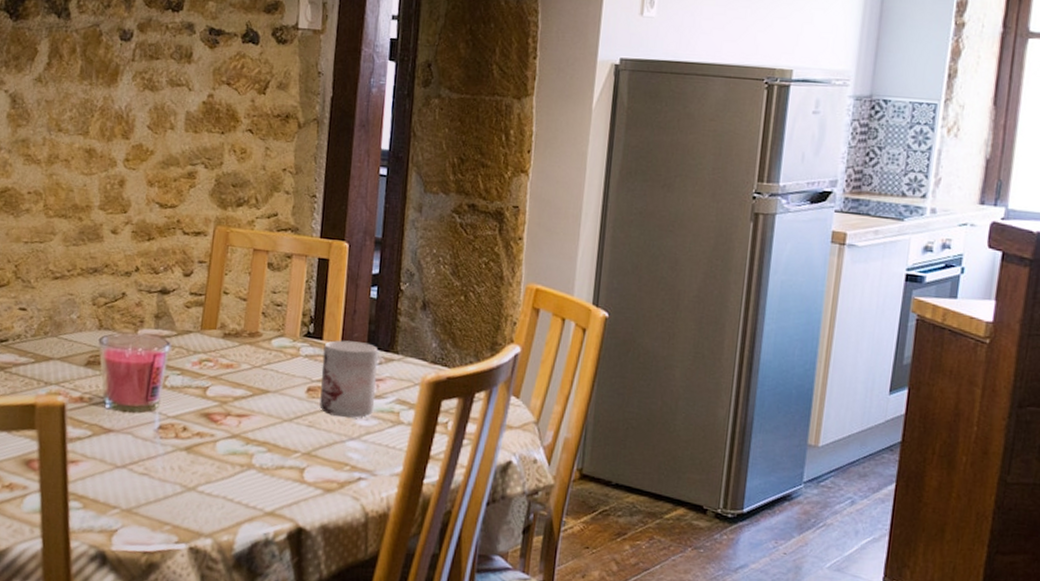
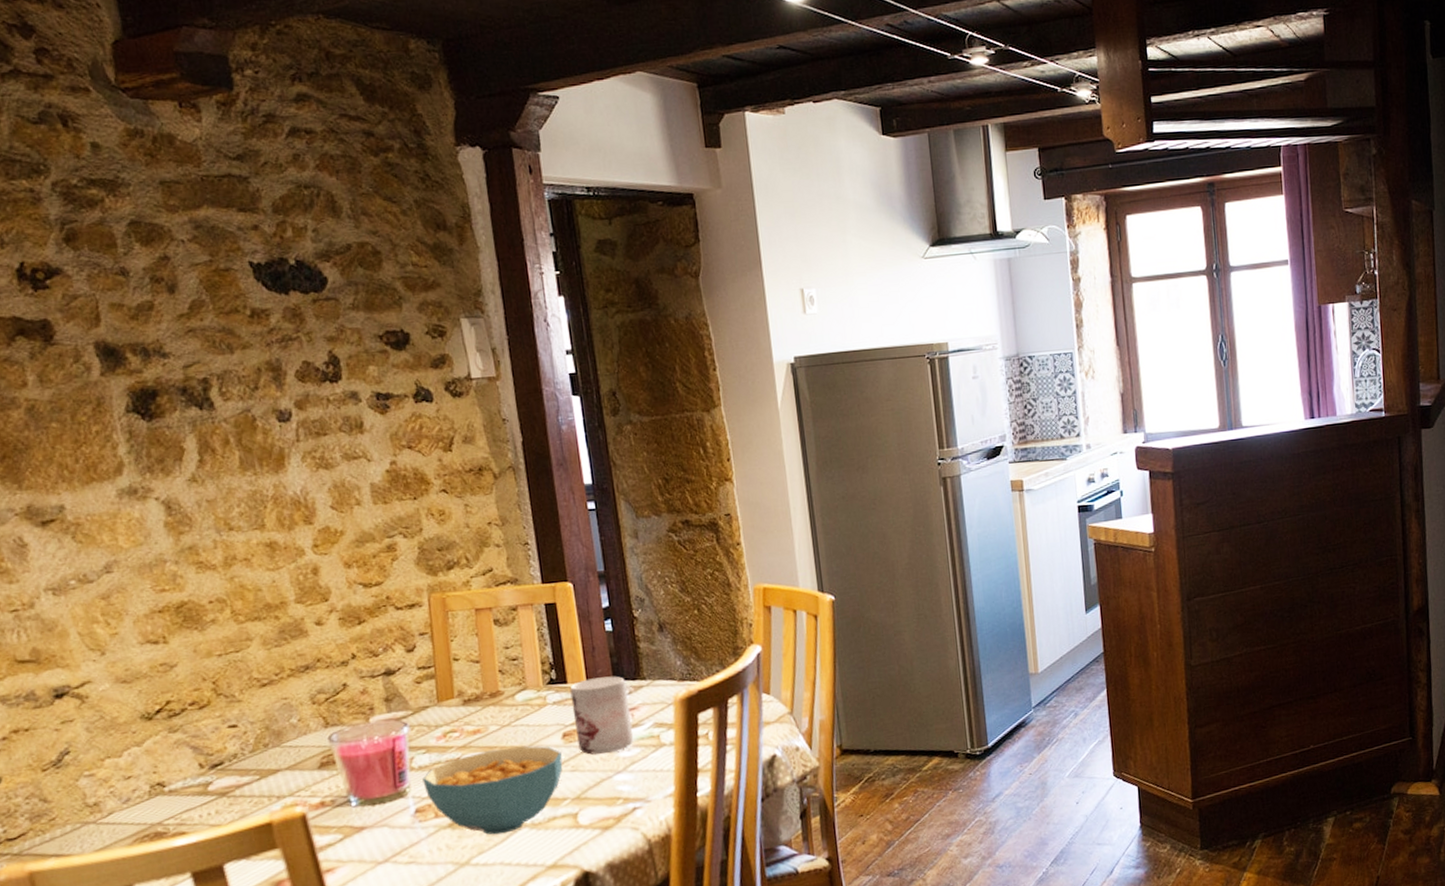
cereal bowl: none [171,386,302,470] -> present [422,746,563,835]

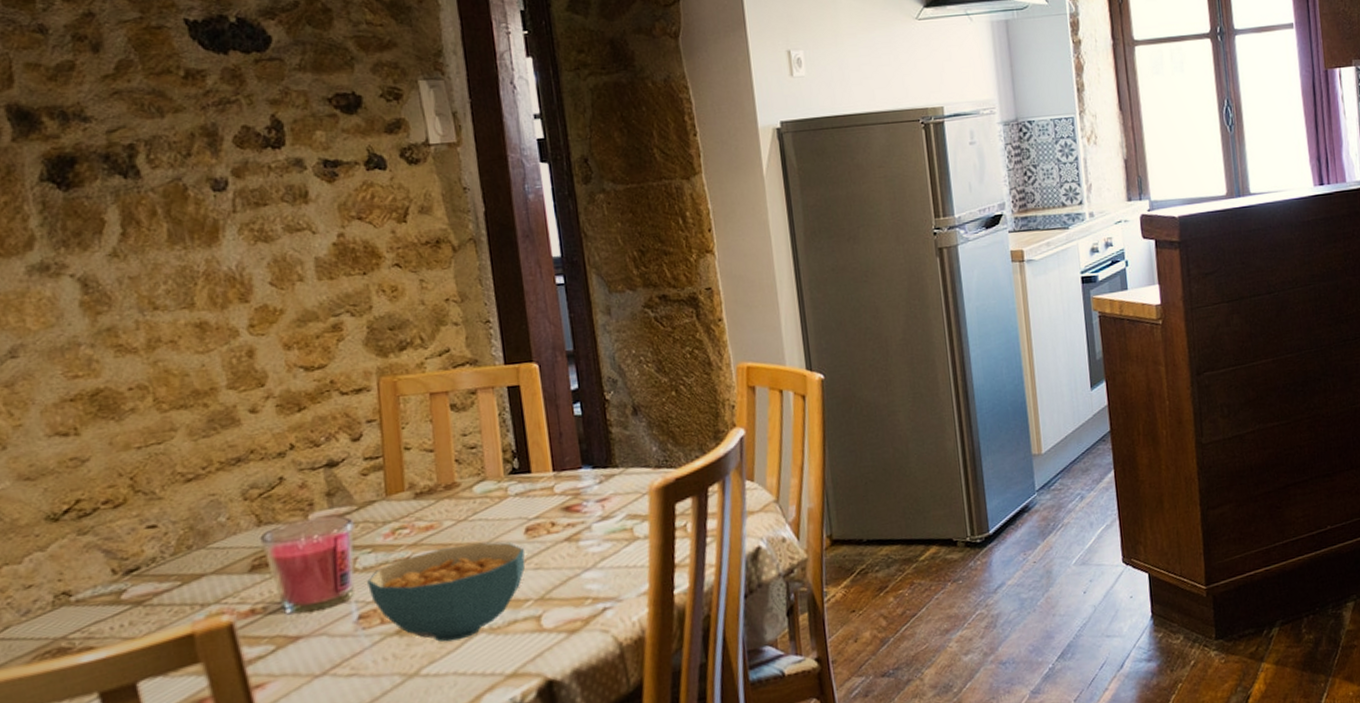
mug: present [570,676,634,755] -> none [534,464,605,551]

